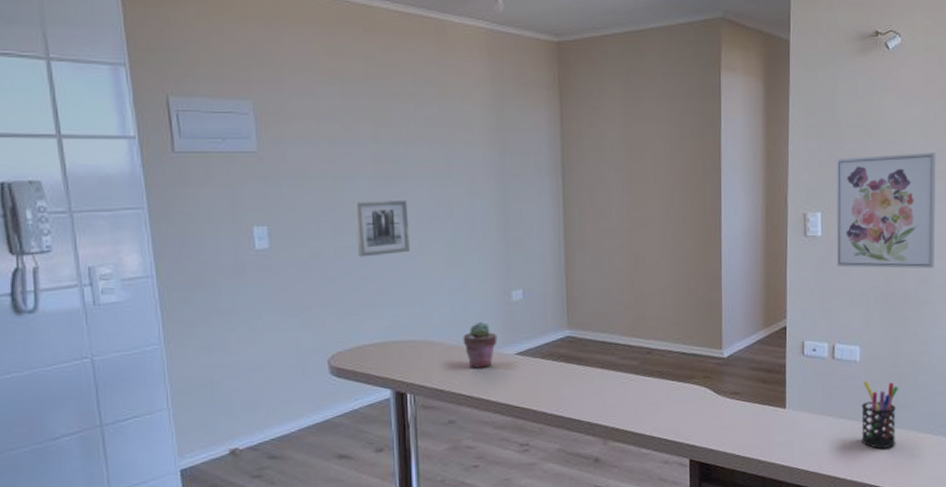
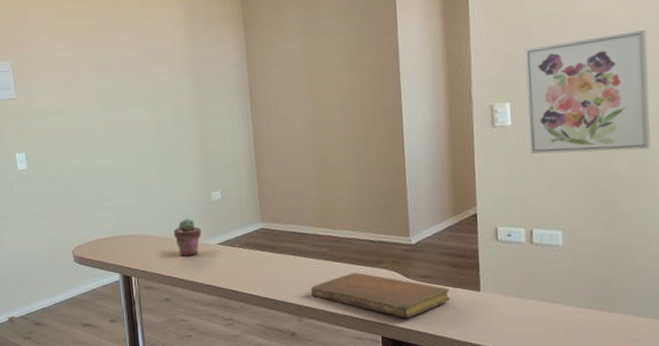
wall art: present [354,201,410,257] -> none [85,125,128,172]
notebook: none [619,388,758,439] -> present [311,272,450,319]
pen holder: present [861,381,899,449] -> none [567,265,613,332]

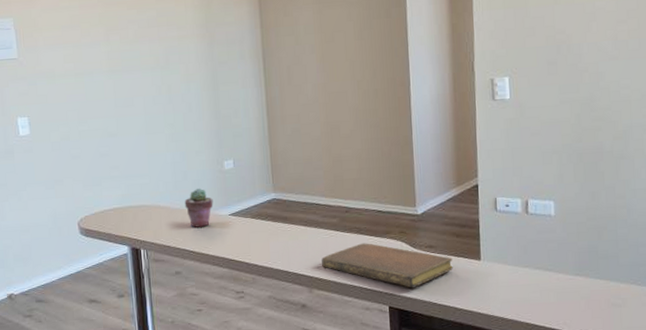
wall art: present [525,30,651,154] -> none [522,12,631,127]

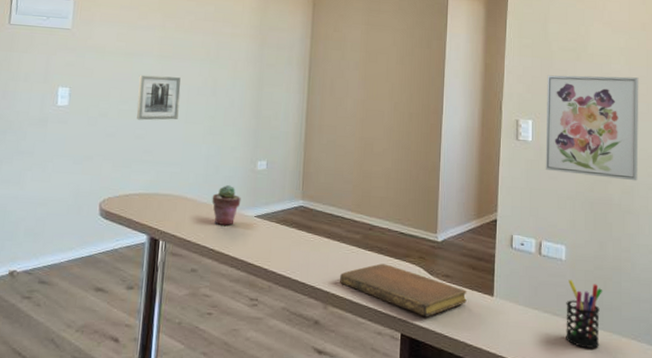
wall art: none [92,90,138,138] -> present [136,74,181,121]
wall art: none [522,12,631,127] -> present [545,75,639,181]
pen holder: none [558,234,598,298] -> present [566,280,603,348]

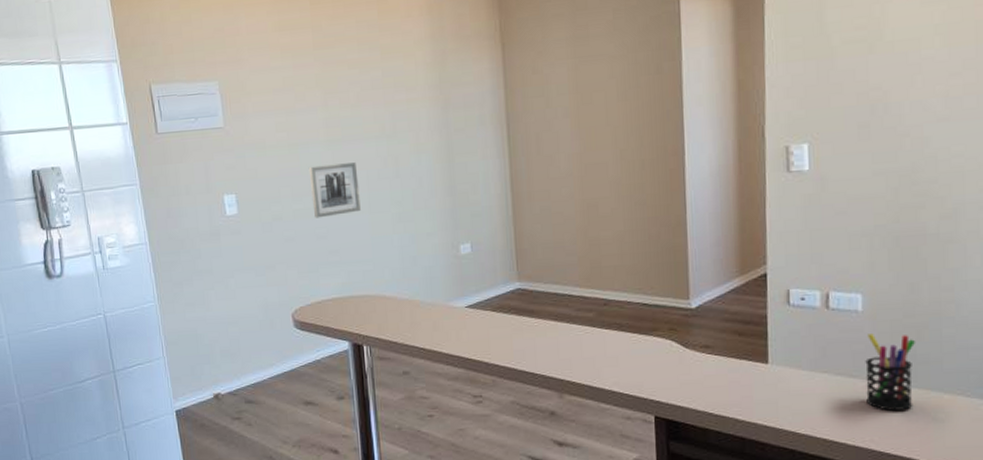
potted succulent: present [212,184,241,226] -> none [413,275,448,321]
notebook: present [340,263,467,317] -> none [574,341,734,395]
wall art: present [545,75,639,181] -> none [826,62,965,205]

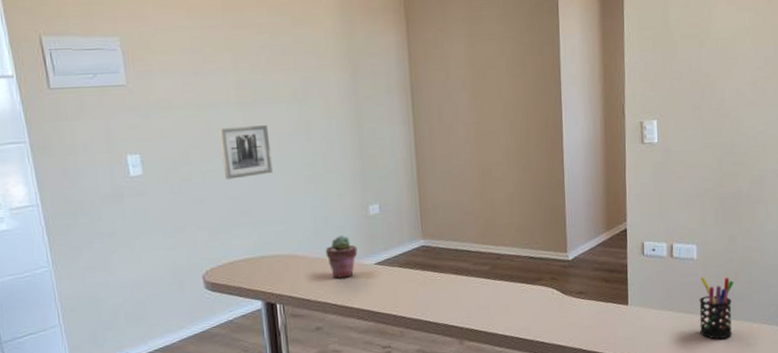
potted succulent: none [413,275,448,321] -> present [325,235,358,279]

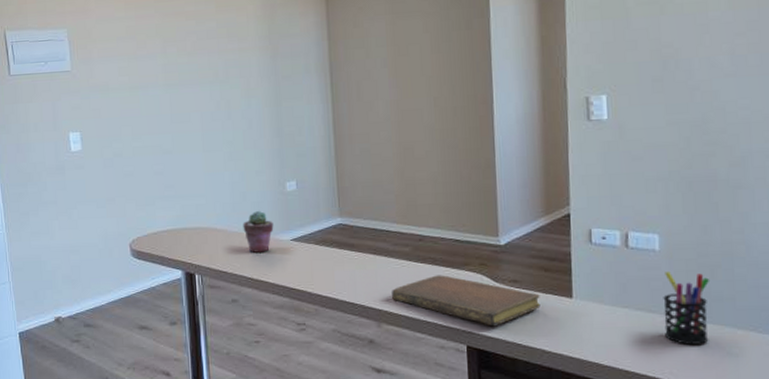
wall art: present [218,125,273,180] -> none [147,105,195,155]
notebook: none [472,290,602,336] -> present [392,275,541,327]

